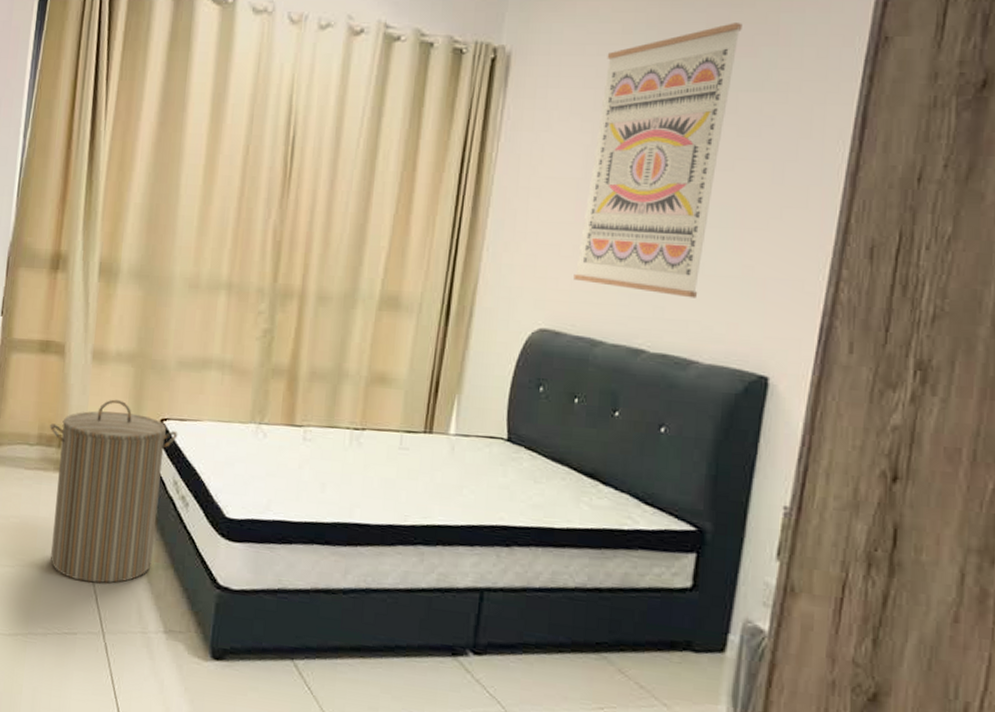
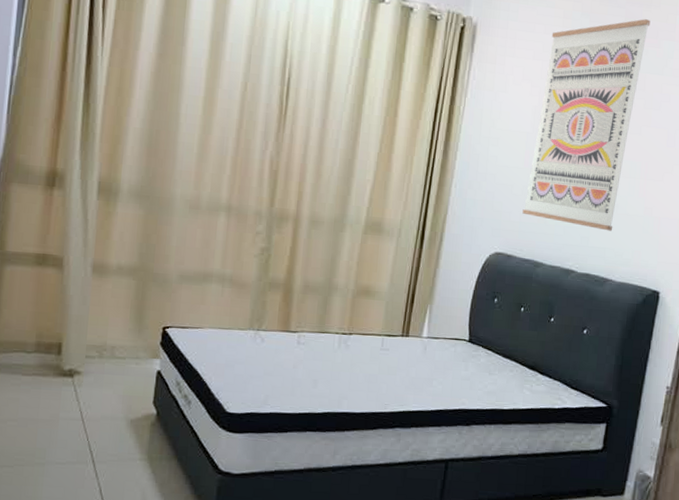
laundry hamper: present [50,399,178,584] -> none [48,309,180,477]

